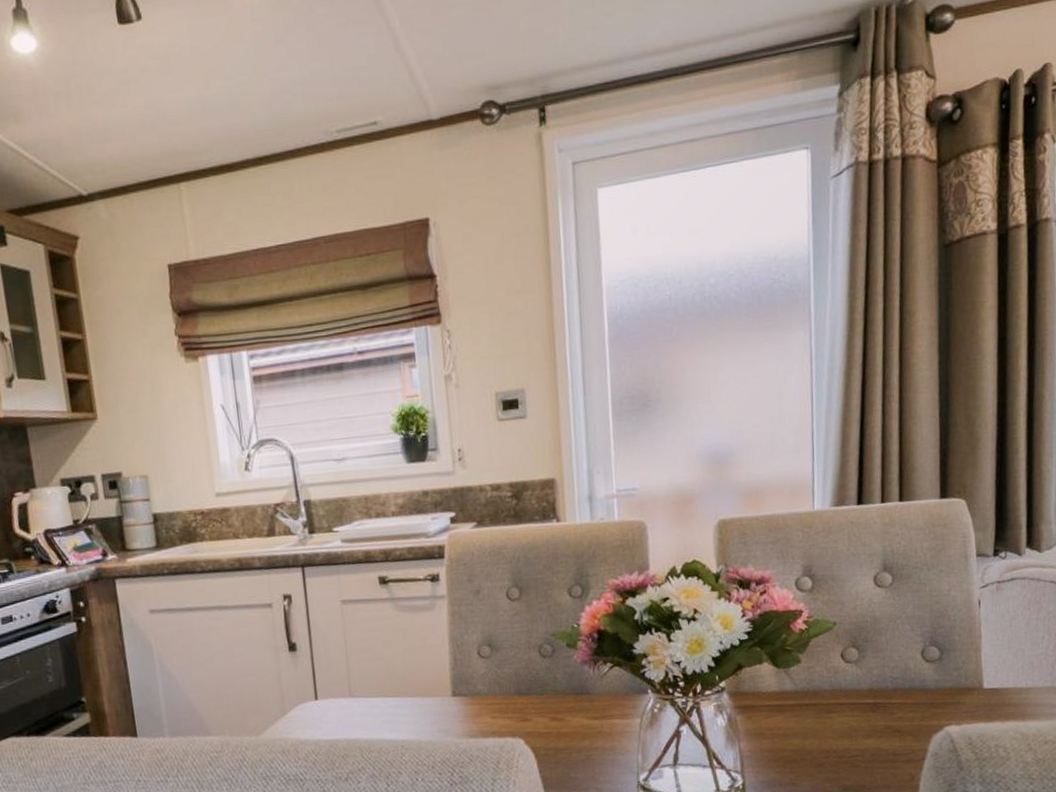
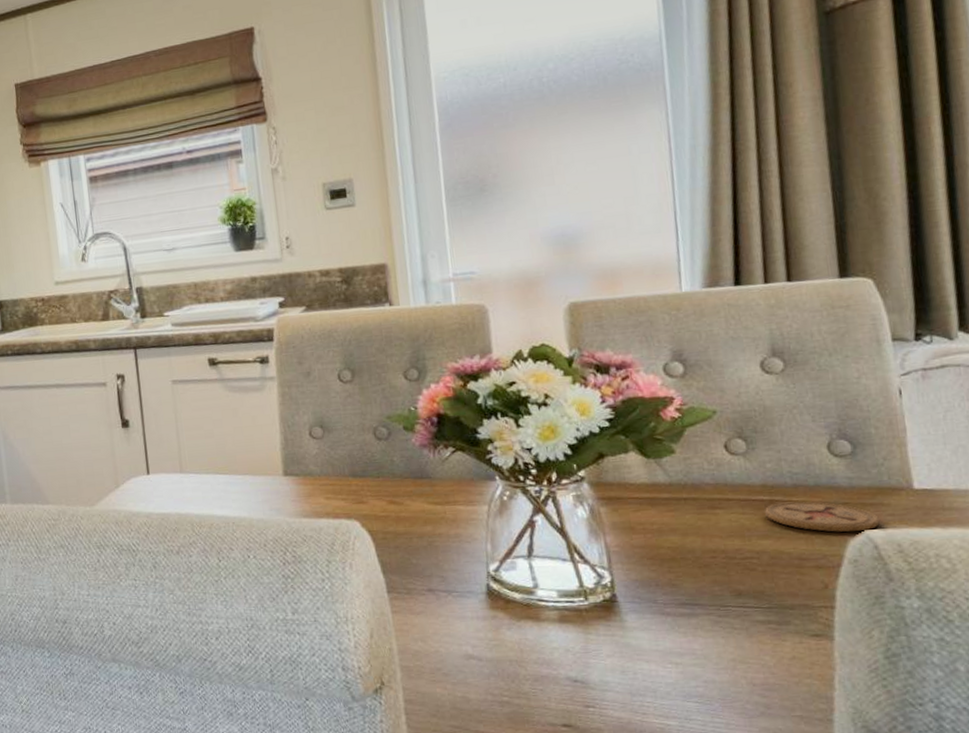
coaster: none [870,703,956,730] -> present [765,501,880,533]

